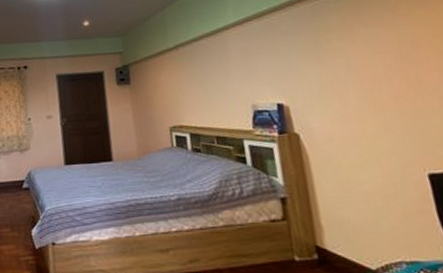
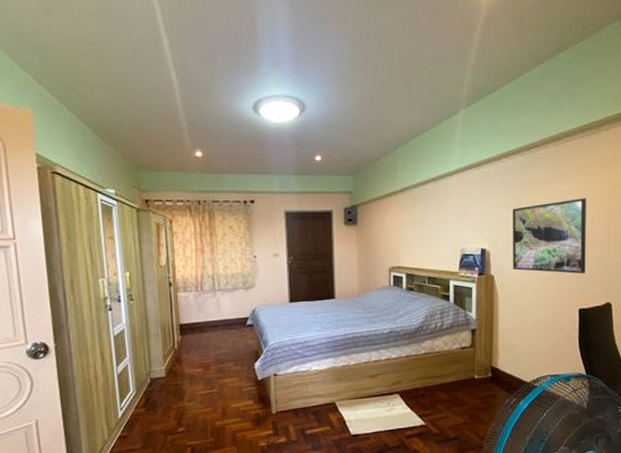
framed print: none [309,41,427,131] -> present [513,198,586,274]

